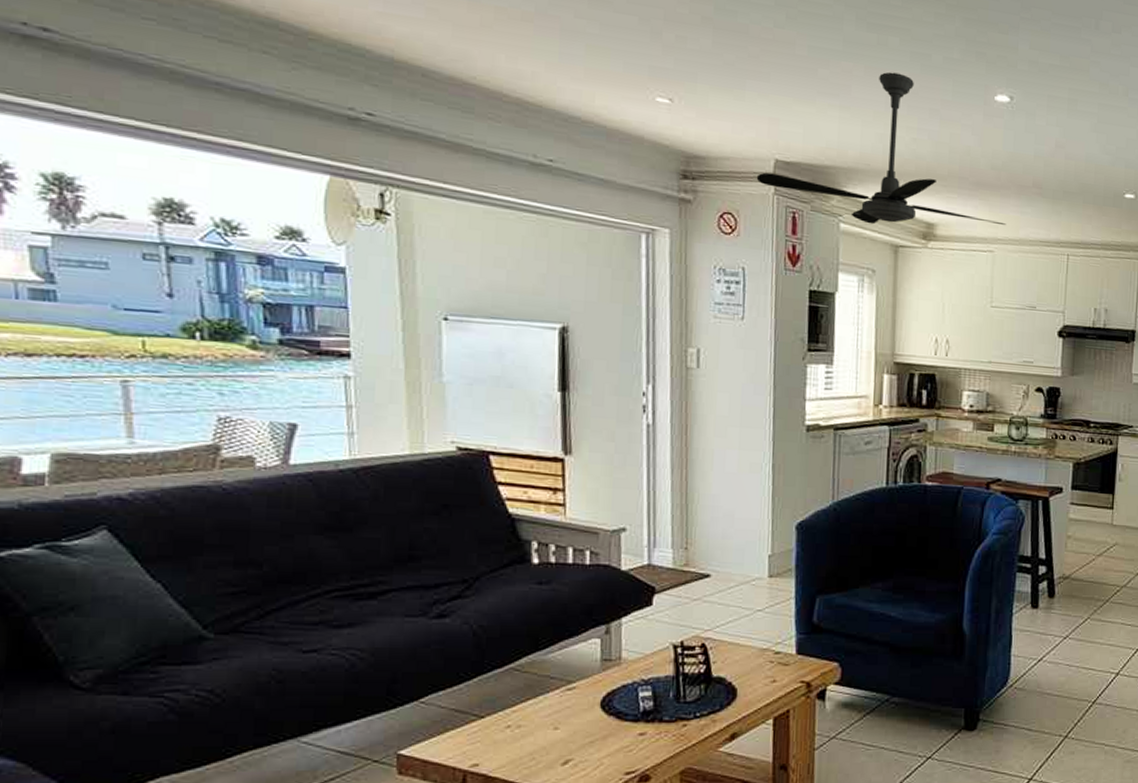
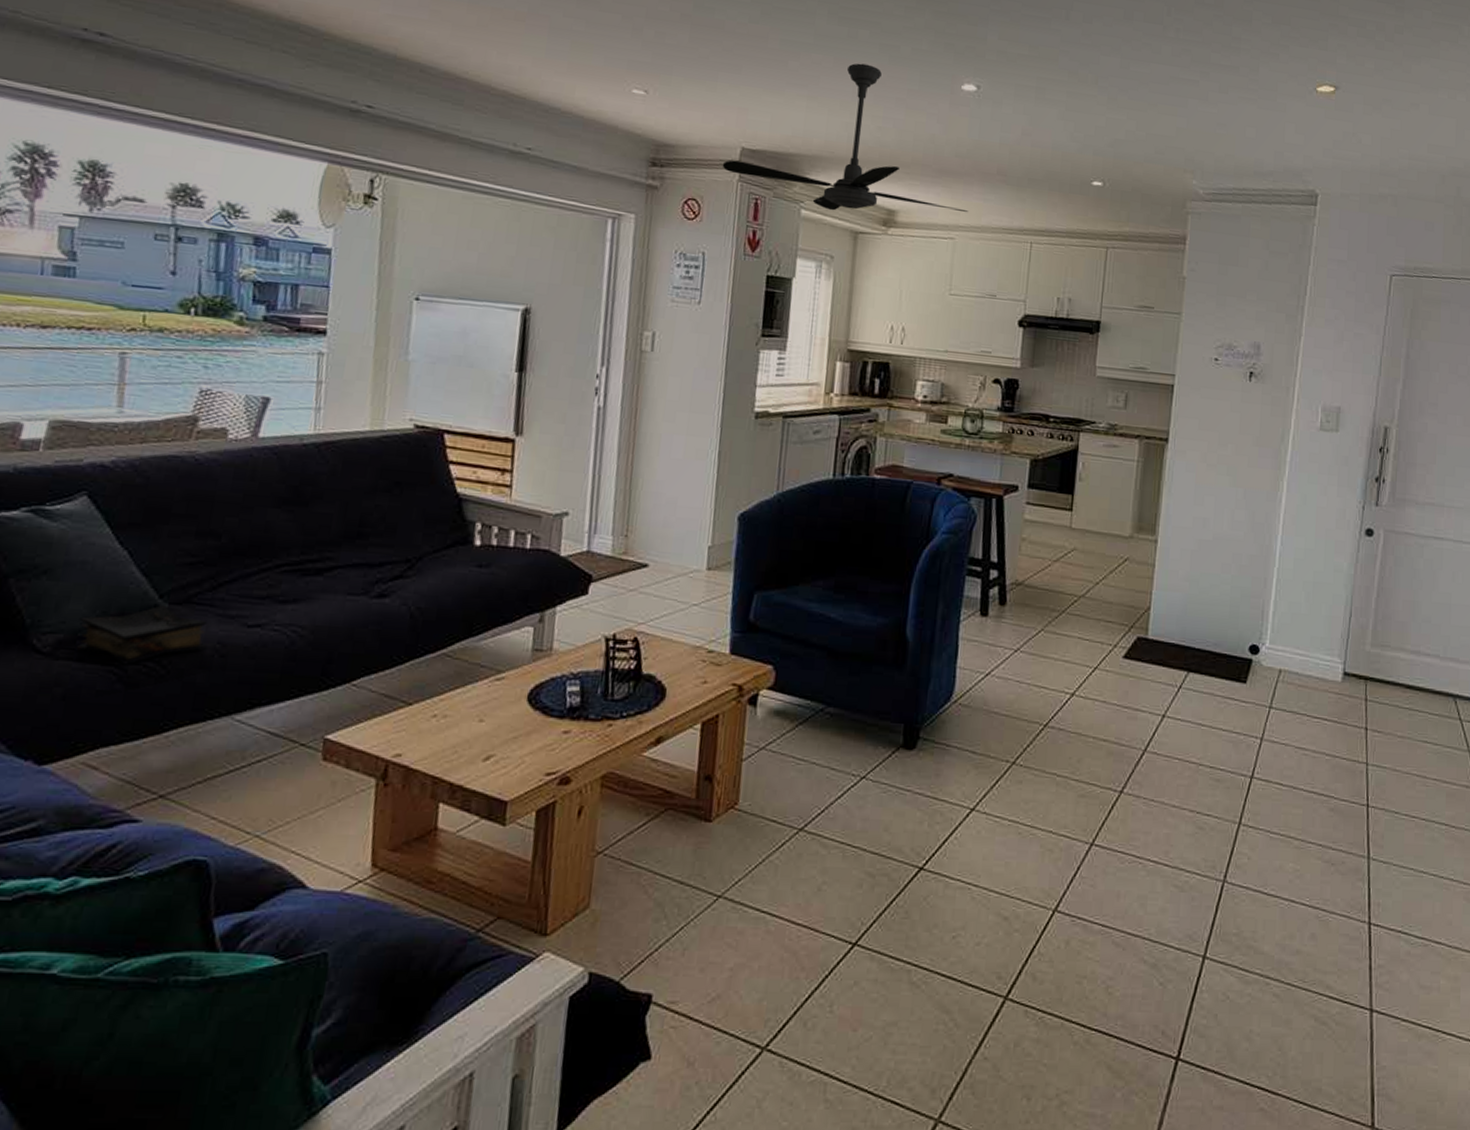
book: none [118,636,262,696] -> present [75,605,208,665]

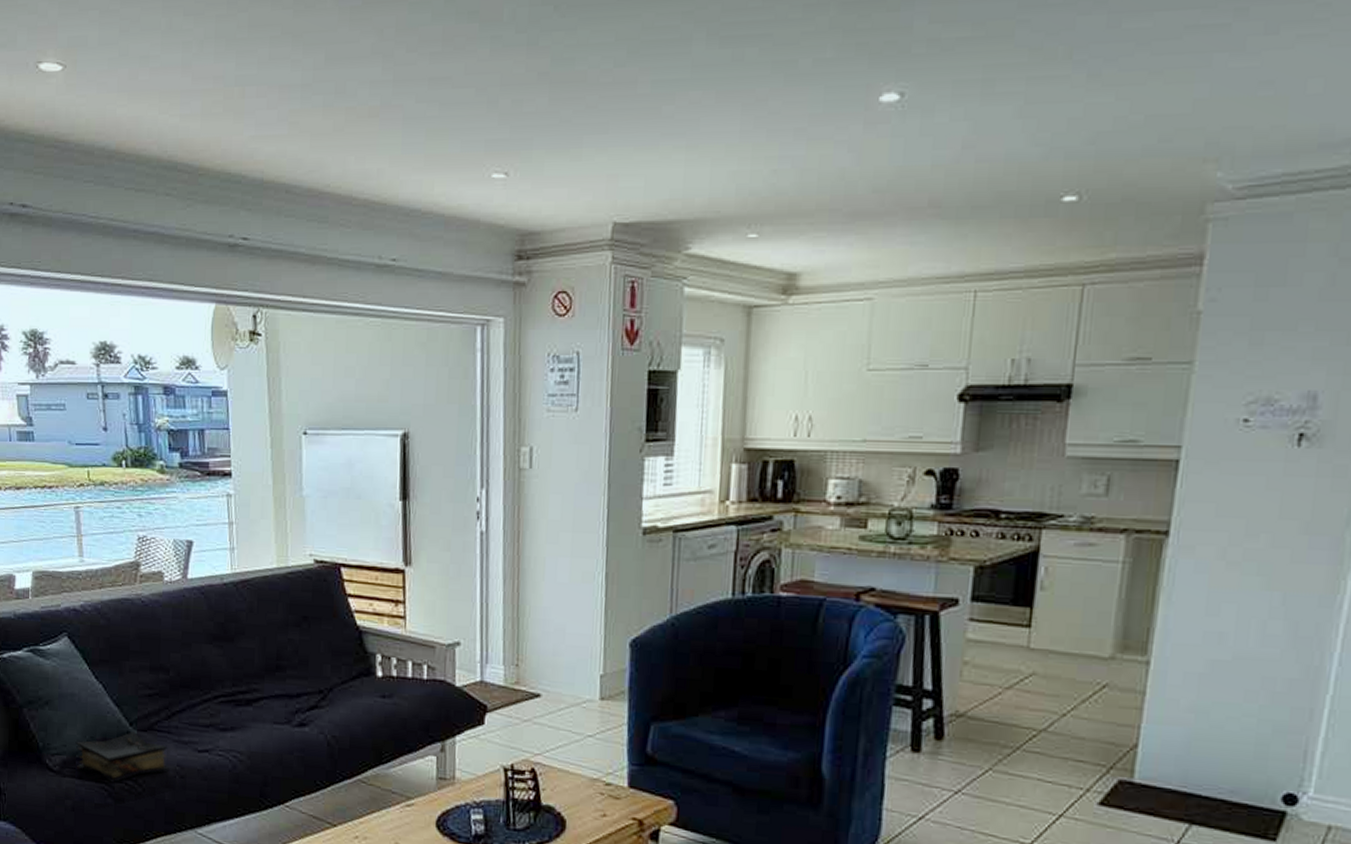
ceiling fan: present [722,63,969,213] -> none [592,91,891,284]

